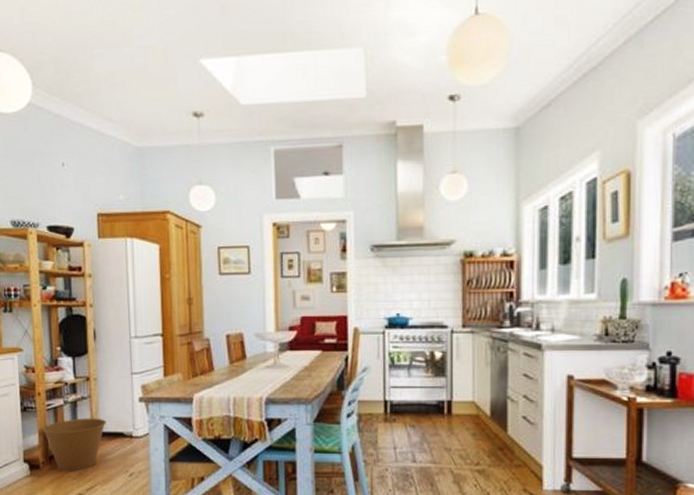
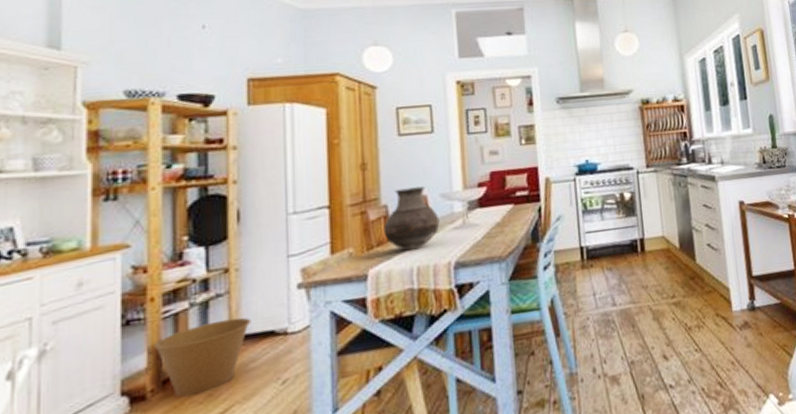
vase: none [206,324,254,382] -> present [383,186,440,251]

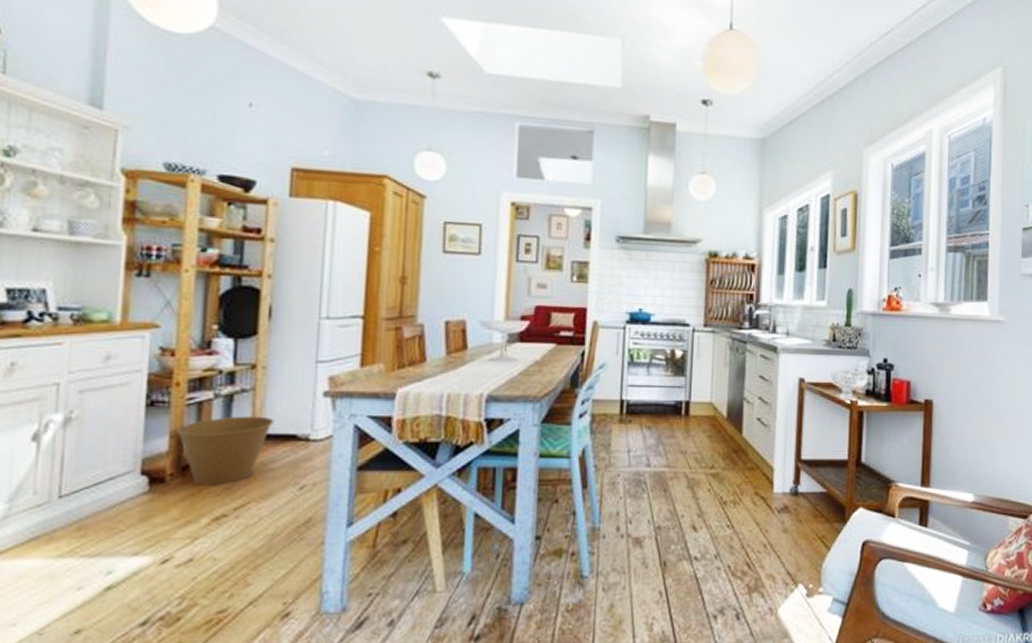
vase: present [383,186,440,251] -> none [417,309,477,375]

